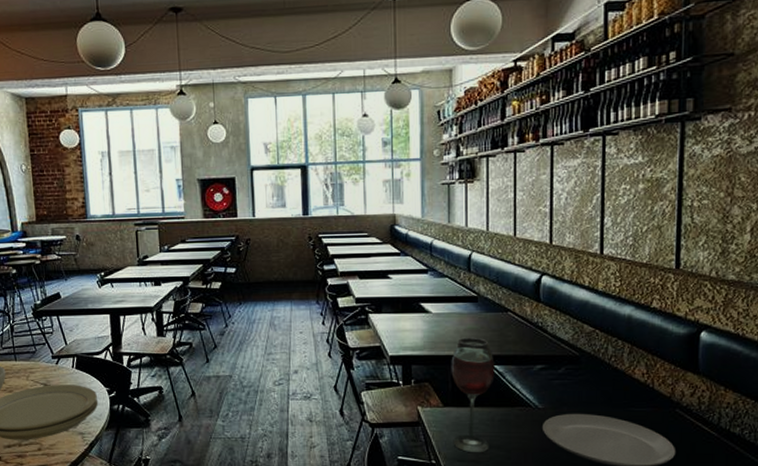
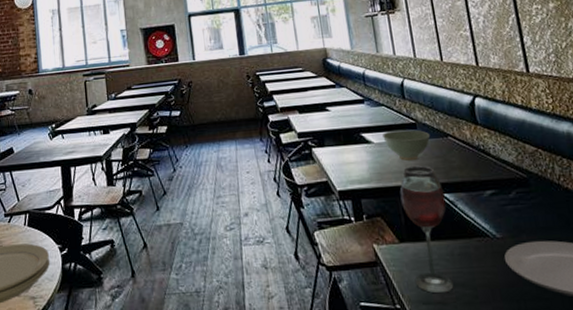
bowl: none [442,301,490,332] -> present [382,129,431,161]

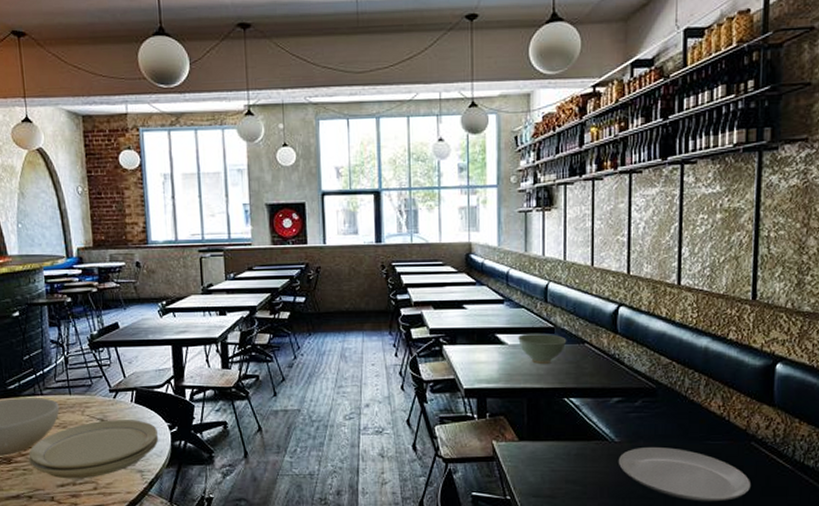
wineglass: present [400,165,454,294] -> none [527,369,571,488]

